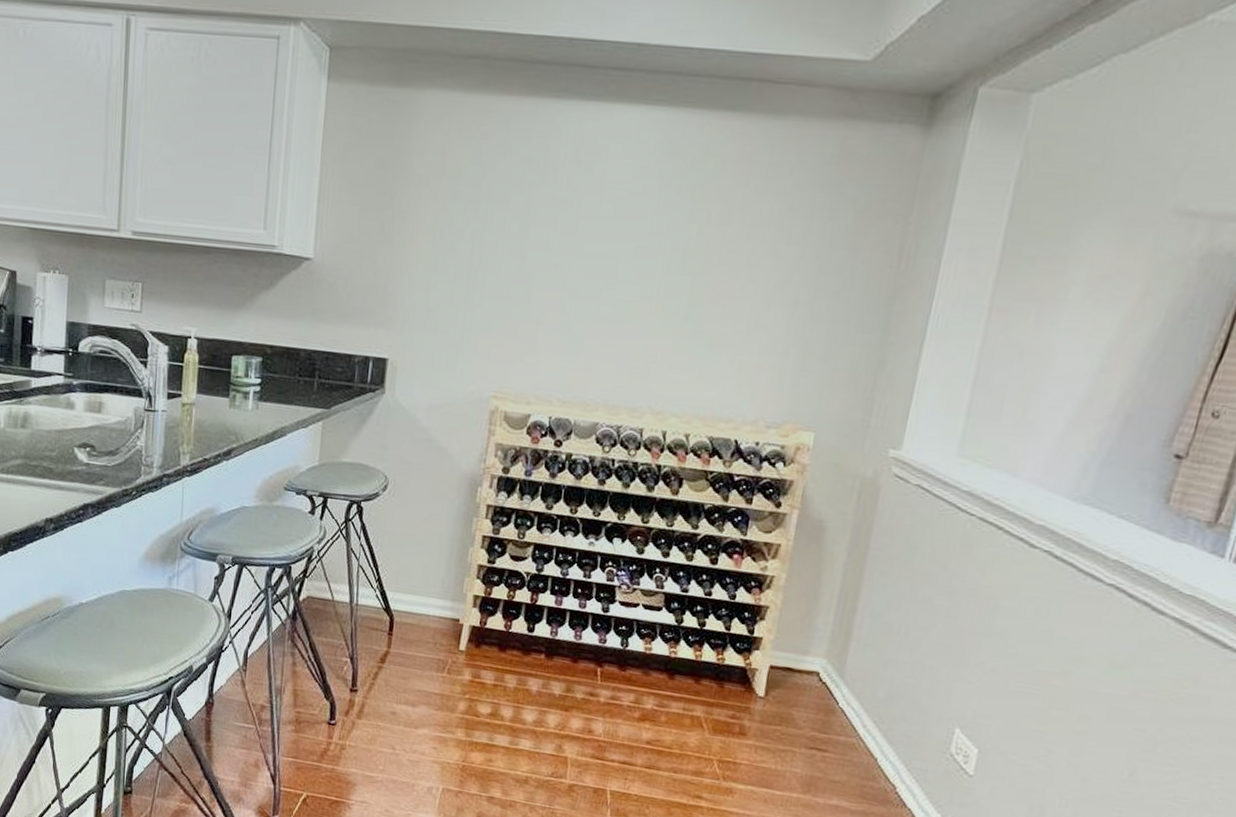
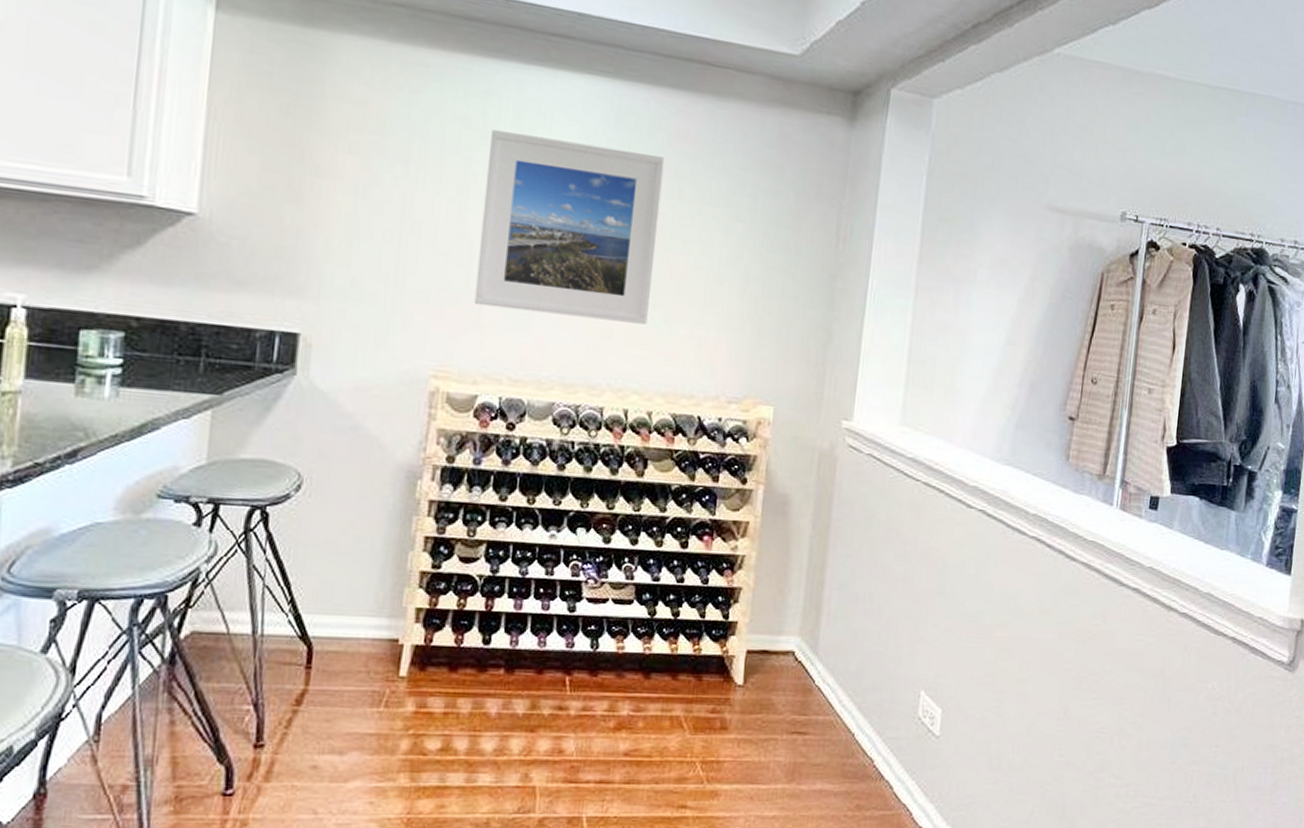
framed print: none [530,168,717,350] -> present [473,130,665,325]

